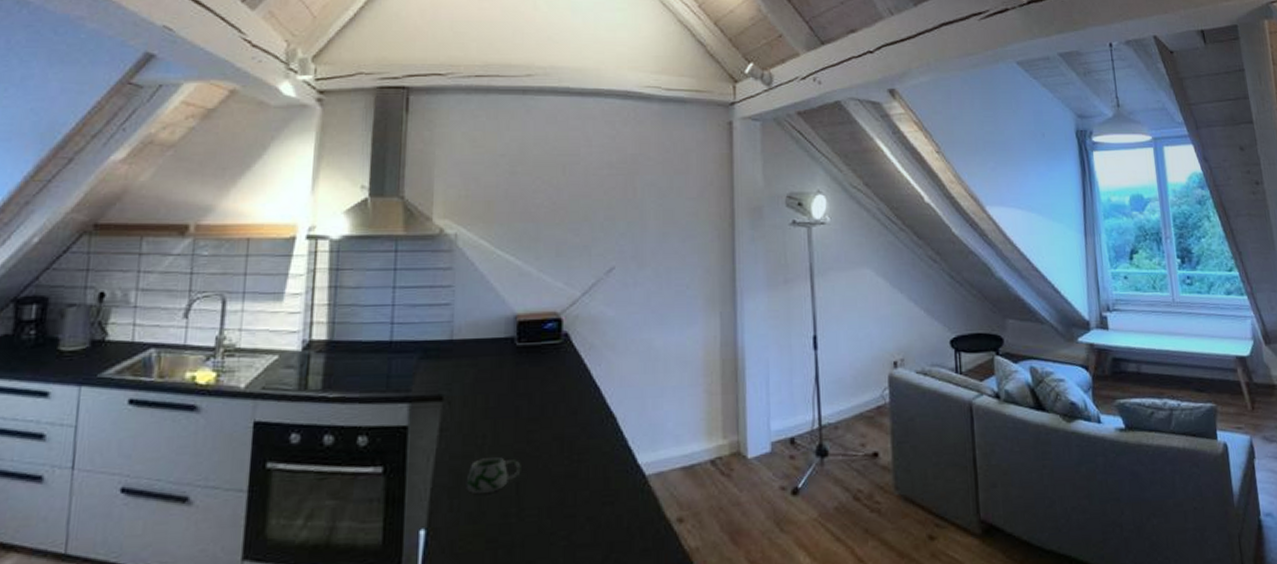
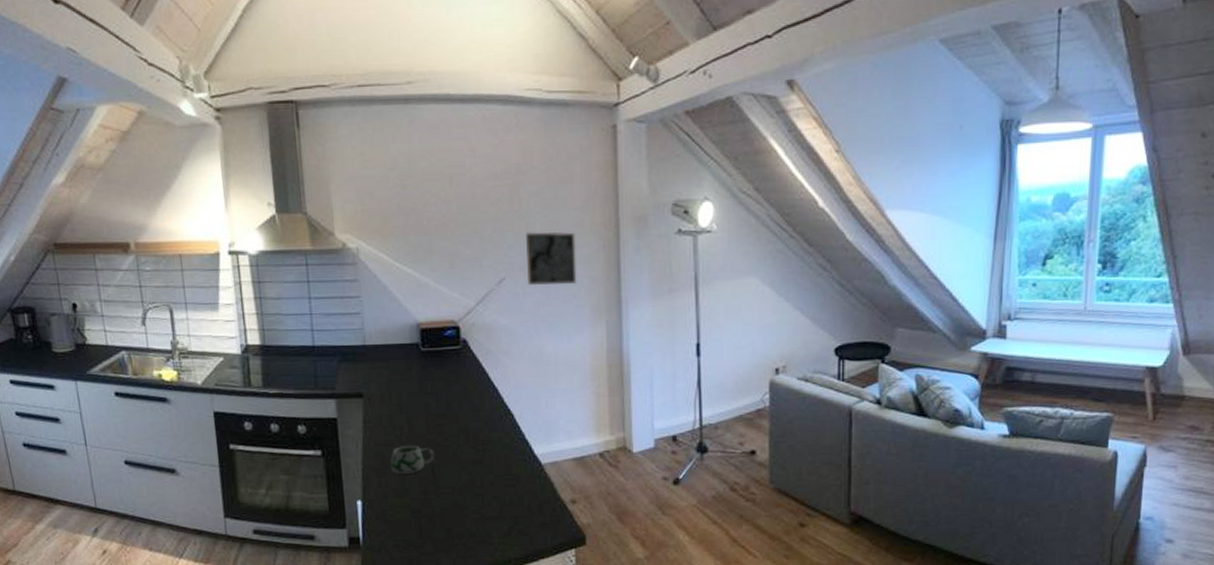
wall art: none [639,220,690,275] -> present [526,231,577,285]

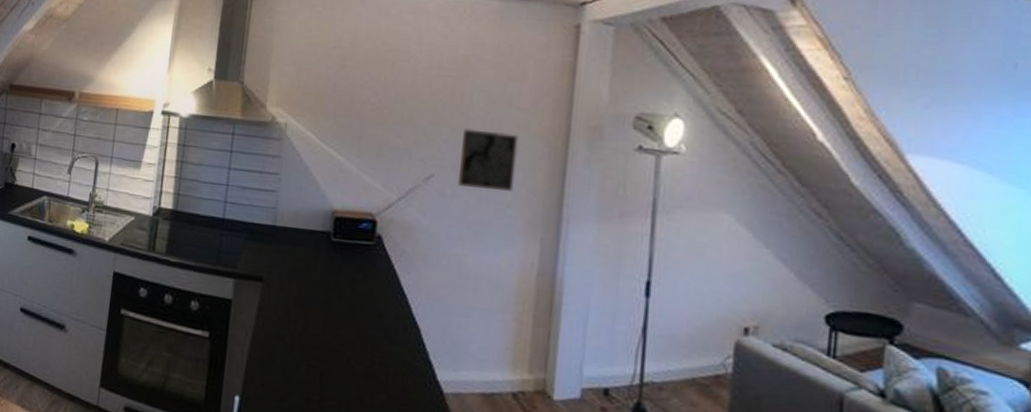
mug: present [391,446,435,475] -> none [277,342,327,377]

